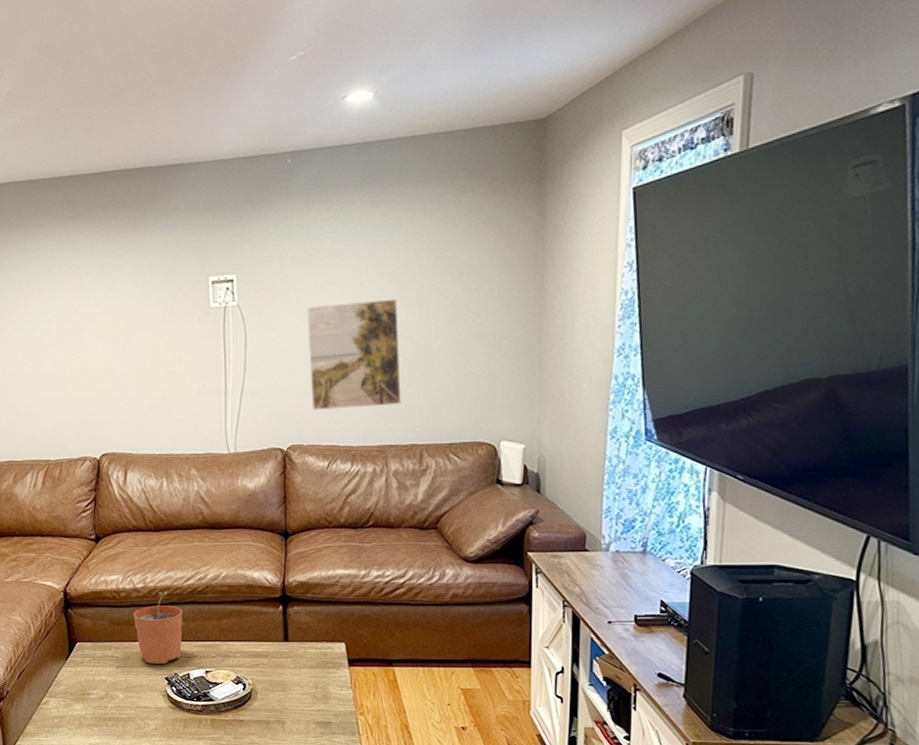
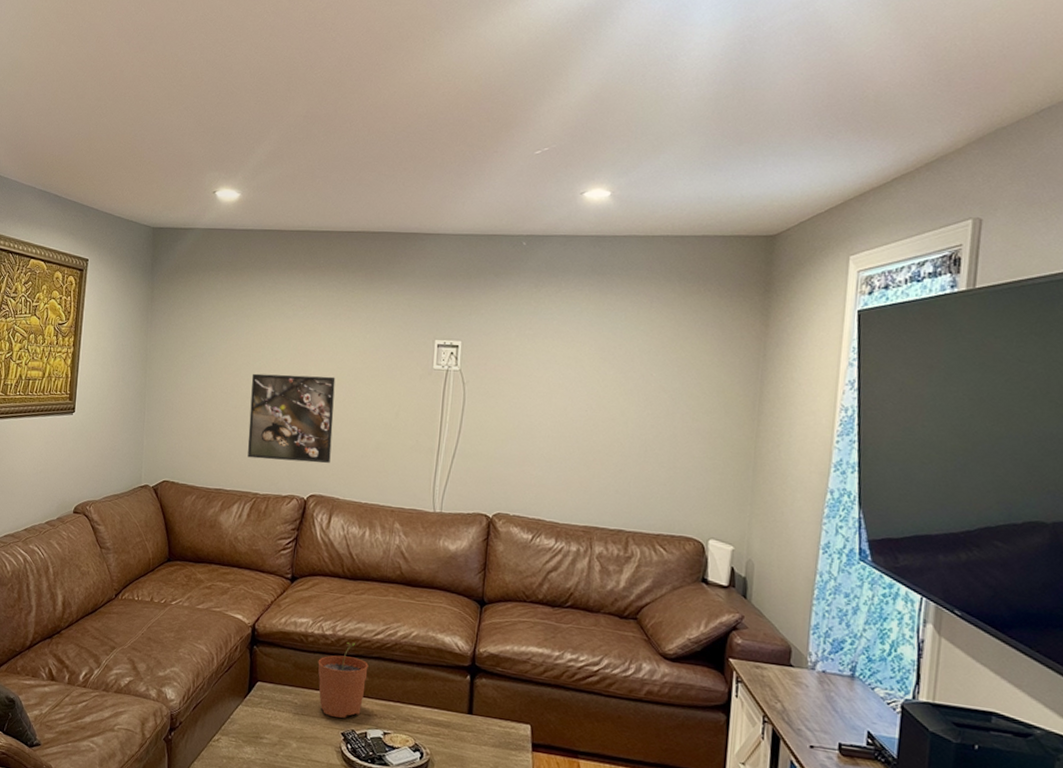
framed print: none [26,330,118,425] -> present [248,373,336,464]
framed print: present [307,298,401,410] -> none [521,381,617,489]

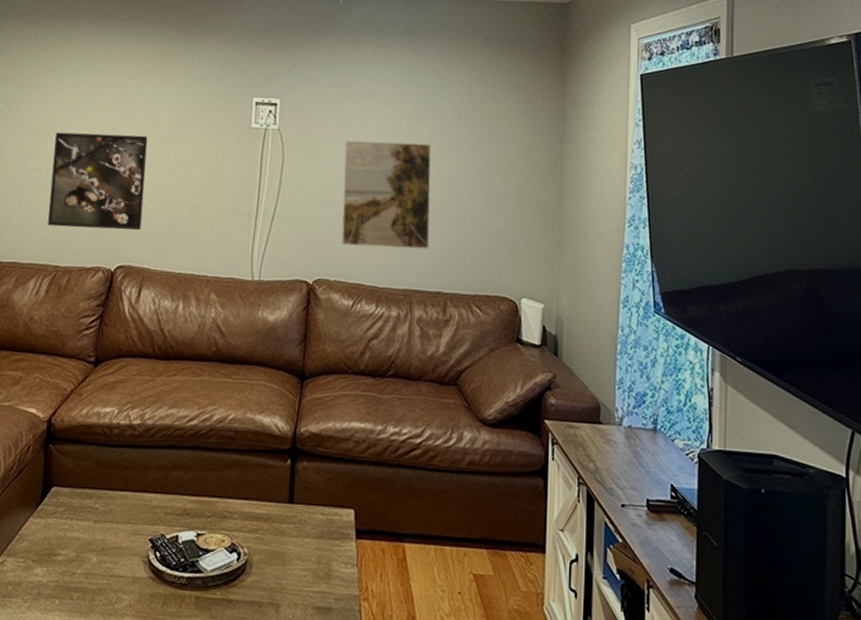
plant pot: present [318,642,369,718] -> none [123,431,181,521]
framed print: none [521,381,617,489] -> present [341,140,432,250]

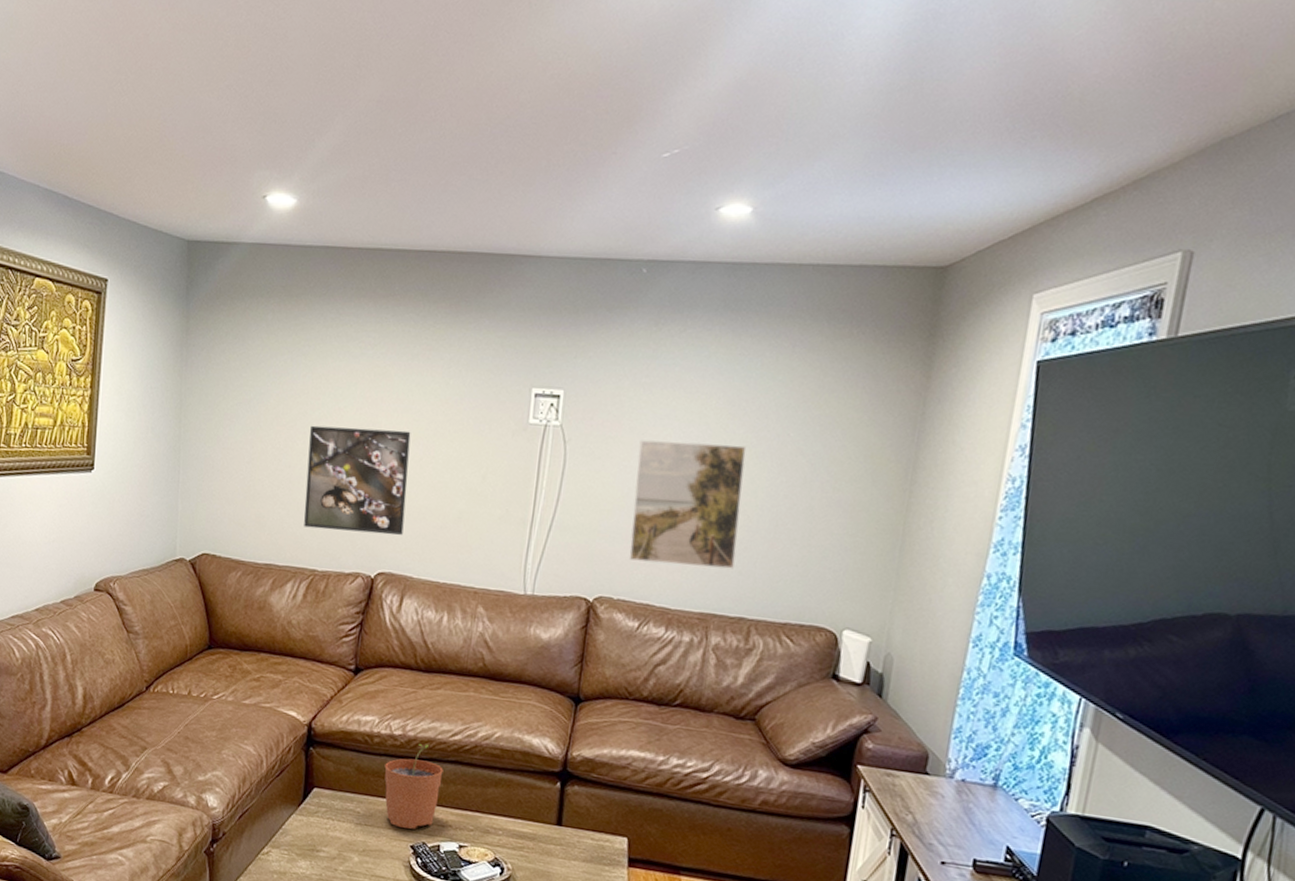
plant pot: none [123,431,181,521] -> present [384,744,443,829]

